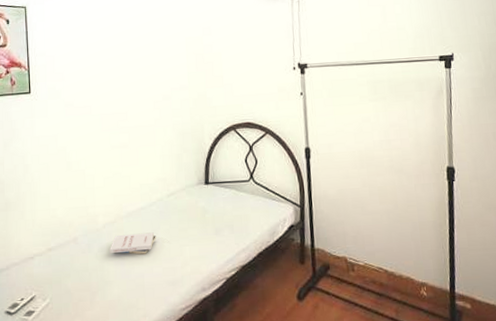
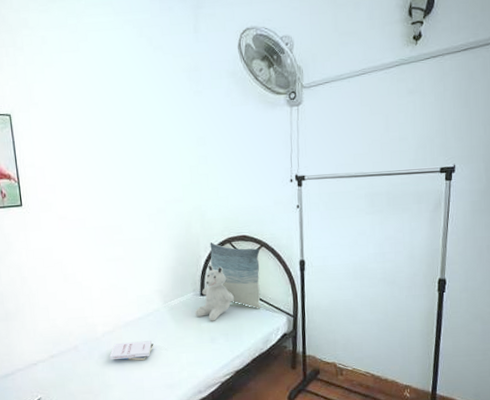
stuffed animal: none [199,152,239,212] -> present [195,265,234,321]
pillow: none [214,129,267,199] -> present [210,242,261,309]

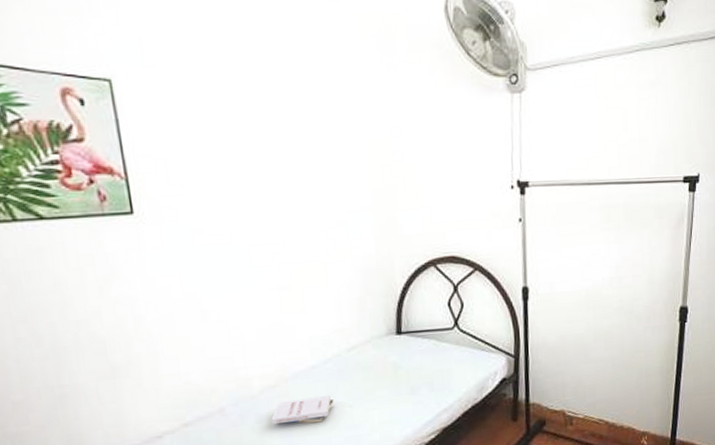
stuffed animal: present [195,265,234,321] -> none [389,294,440,367]
pillow: present [210,242,261,309] -> none [408,265,475,349]

